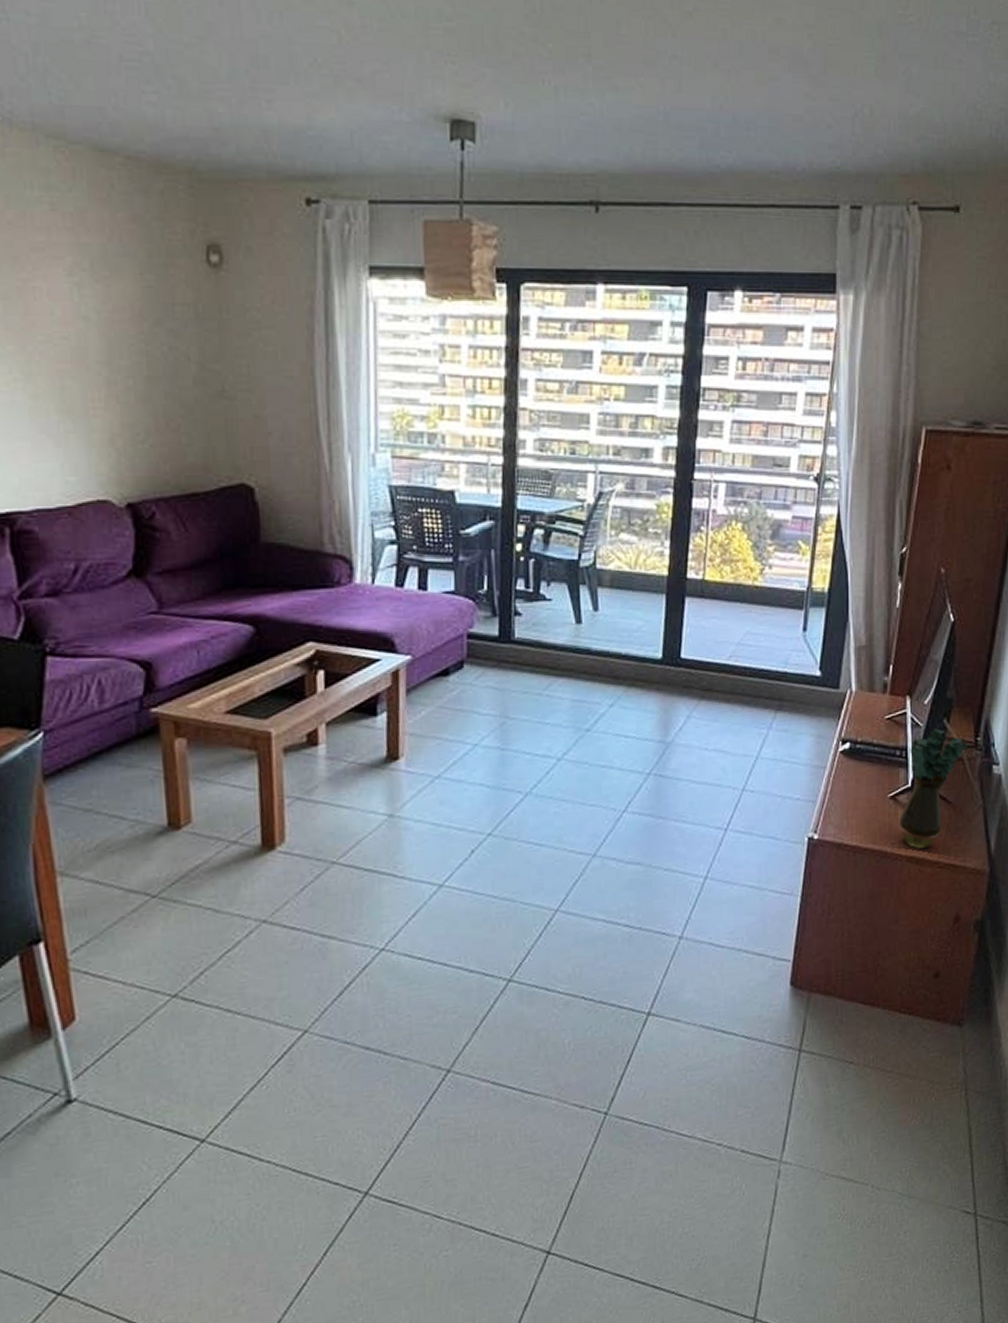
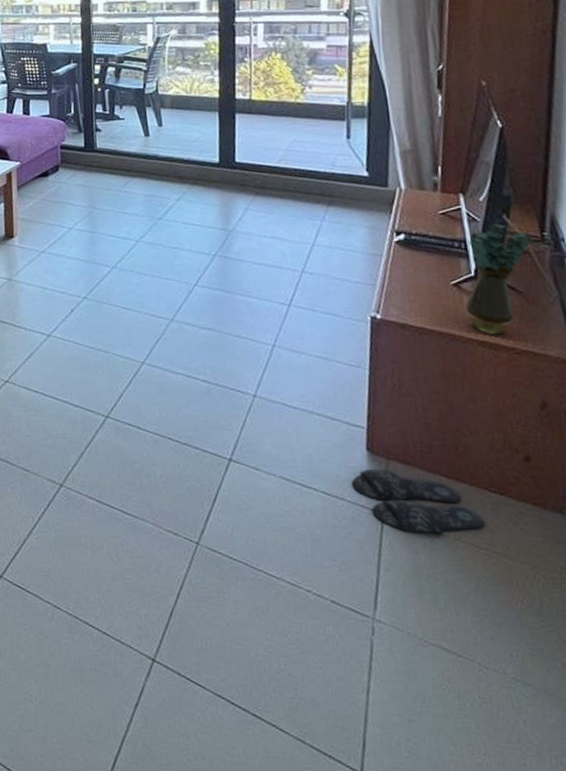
slippers: none [772,1003,892,1066] -> present [351,468,485,533]

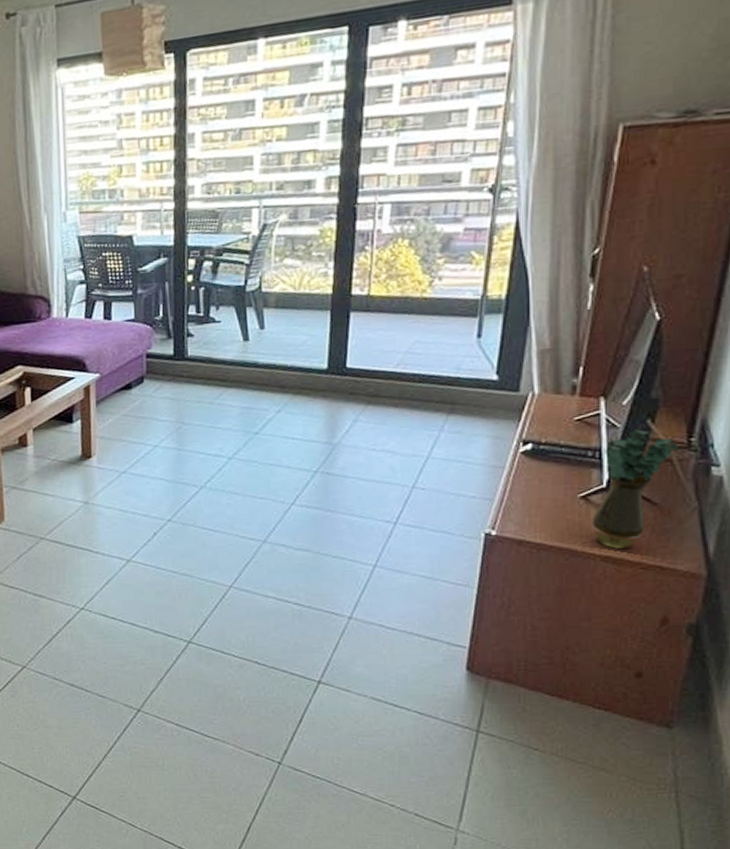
slippers: present [351,468,485,533] -> none [447,687,584,749]

